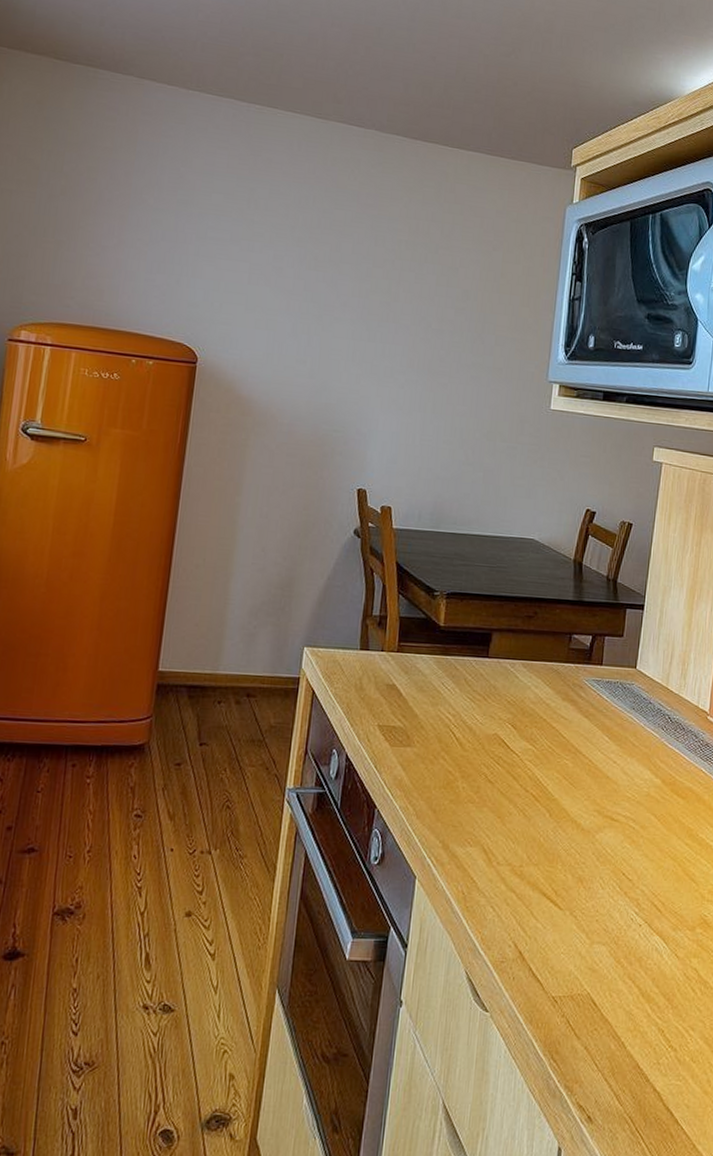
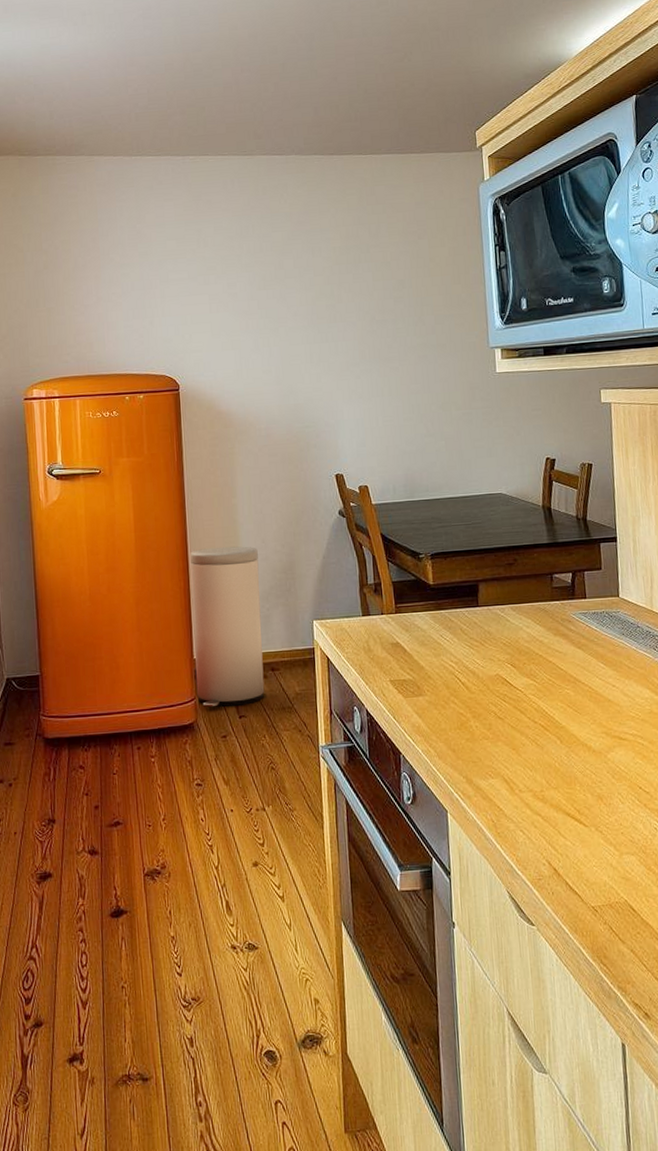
pedal bin: none [154,547,255,732] -> present [190,546,265,708]

